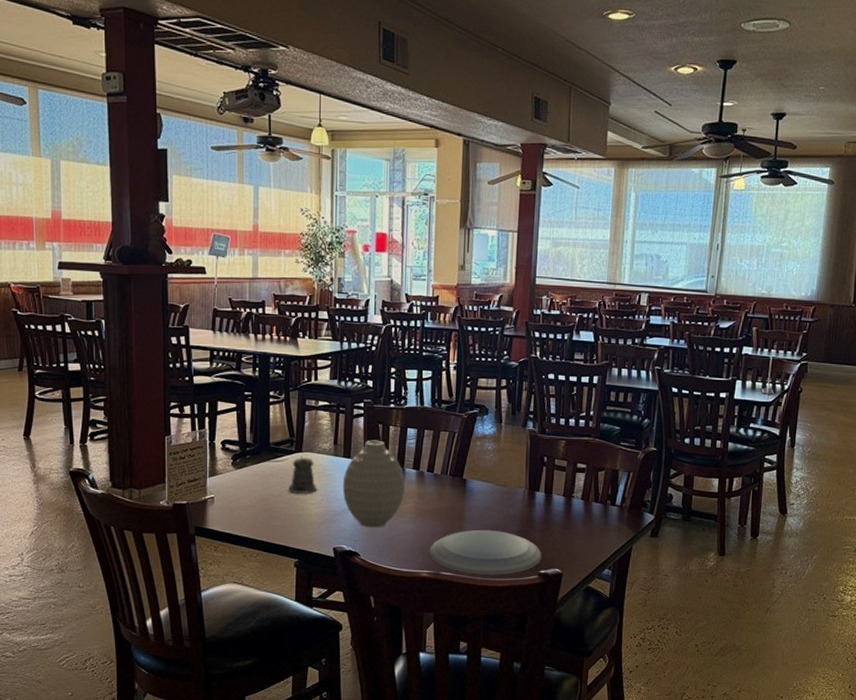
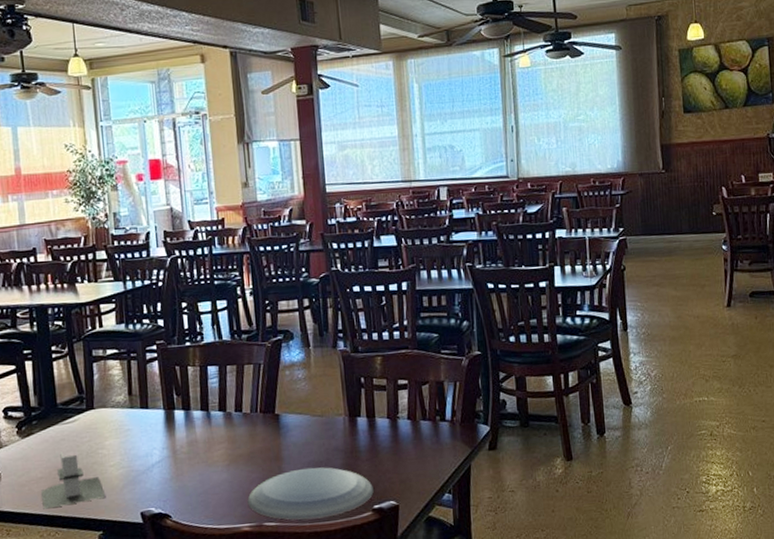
napkin holder: none [248,485,303,533] -> present [41,451,105,509]
pepper shaker: present [288,456,318,494] -> none [83,413,117,457]
vase: present [342,440,405,528] -> none [142,384,213,484]

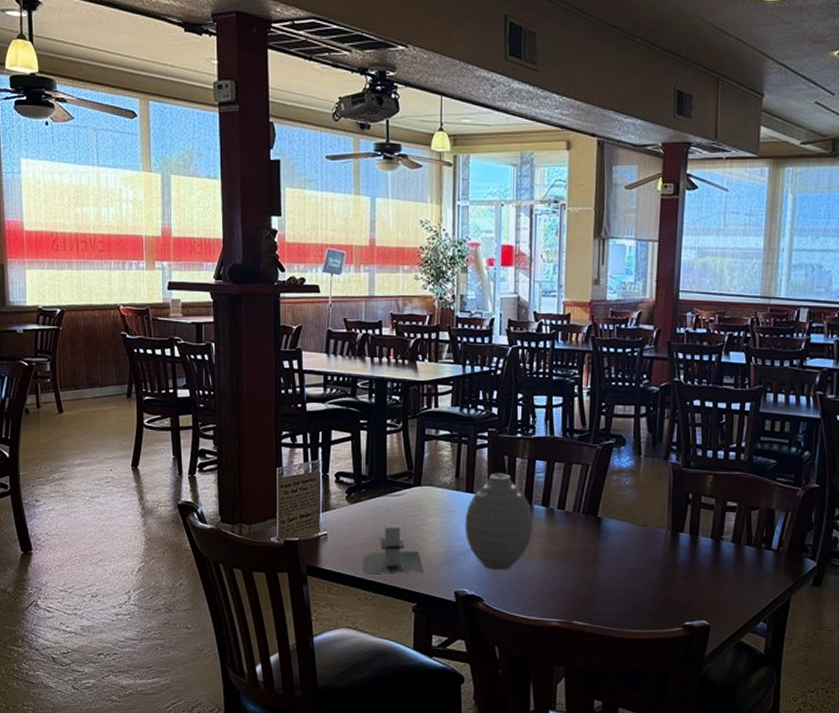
vase: none [142,384,213,484] -> present [464,473,533,571]
plate: present [247,467,374,520] -> none [559,574,687,626]

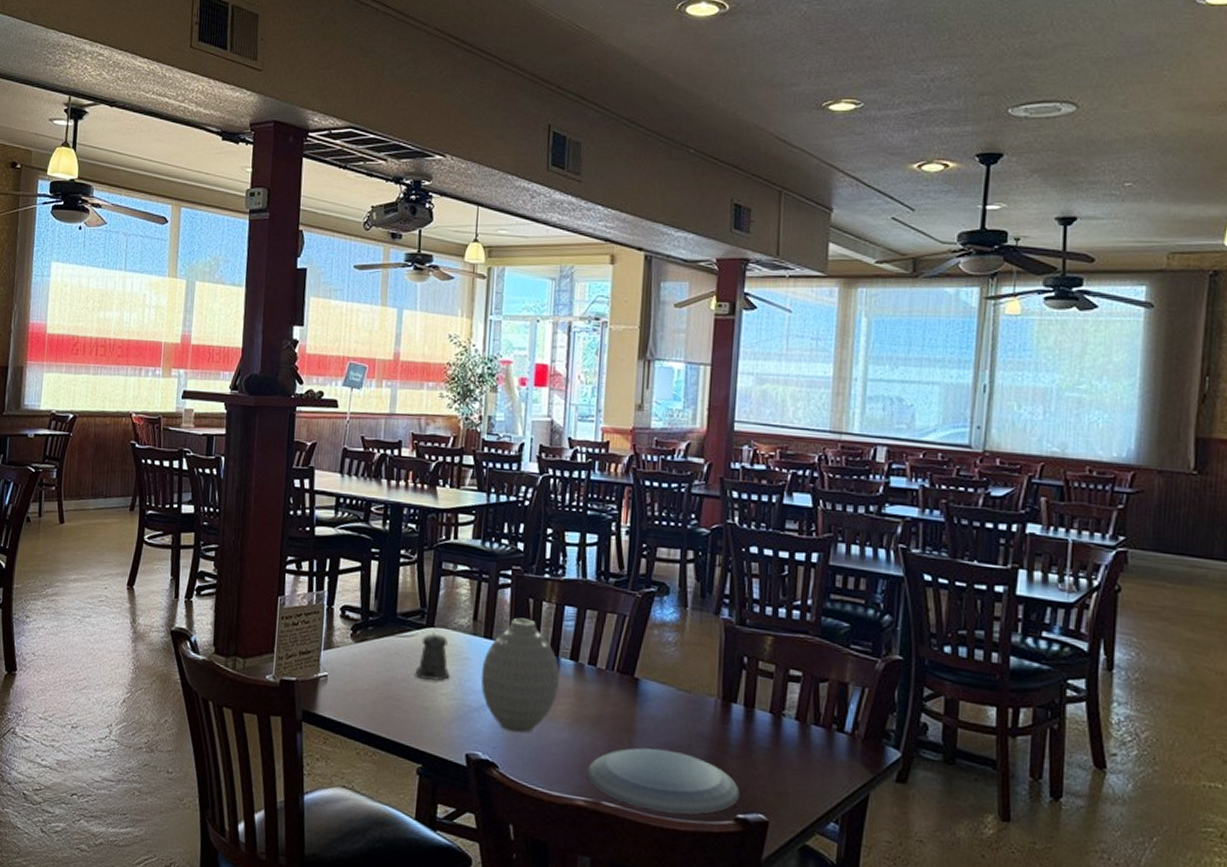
napkin holder: present [363,522,422,574] -> none [364,666,431,728]
pepper shaker: none [406,490,439,532] -> present [415,632,451,681]
plate: none [559,574,687,626] -> present [586,747,740,814]

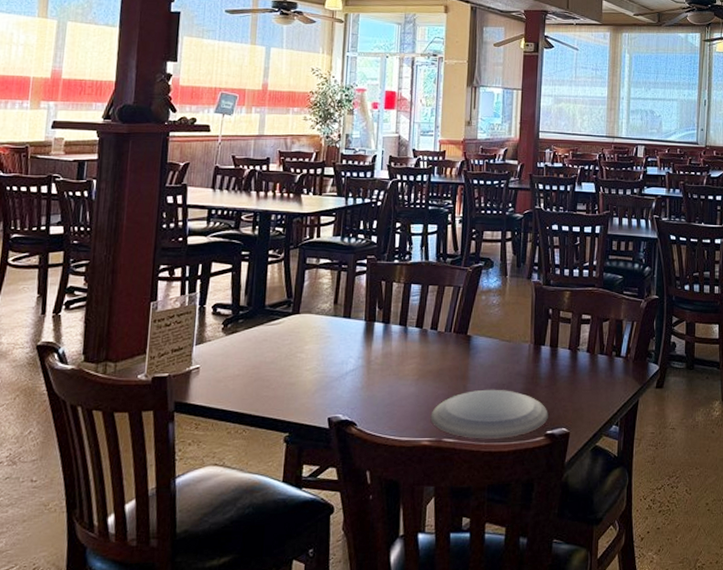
pepper shaker: present [415,632,451,681] -> none [282,318,315,359]
vase: present [480,618,559,733] -> none [341,298,407,394]

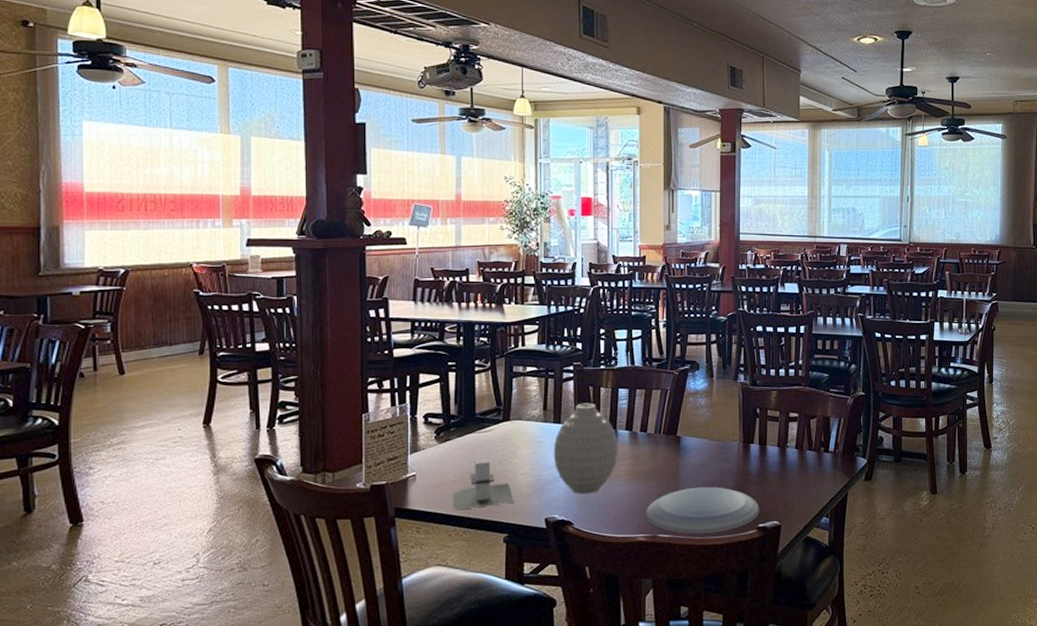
napkin holder: none [235,351,297,406] -> present [453,458,513,510]
vase: none [341,298,407,394] -> present [553,403,618,495]

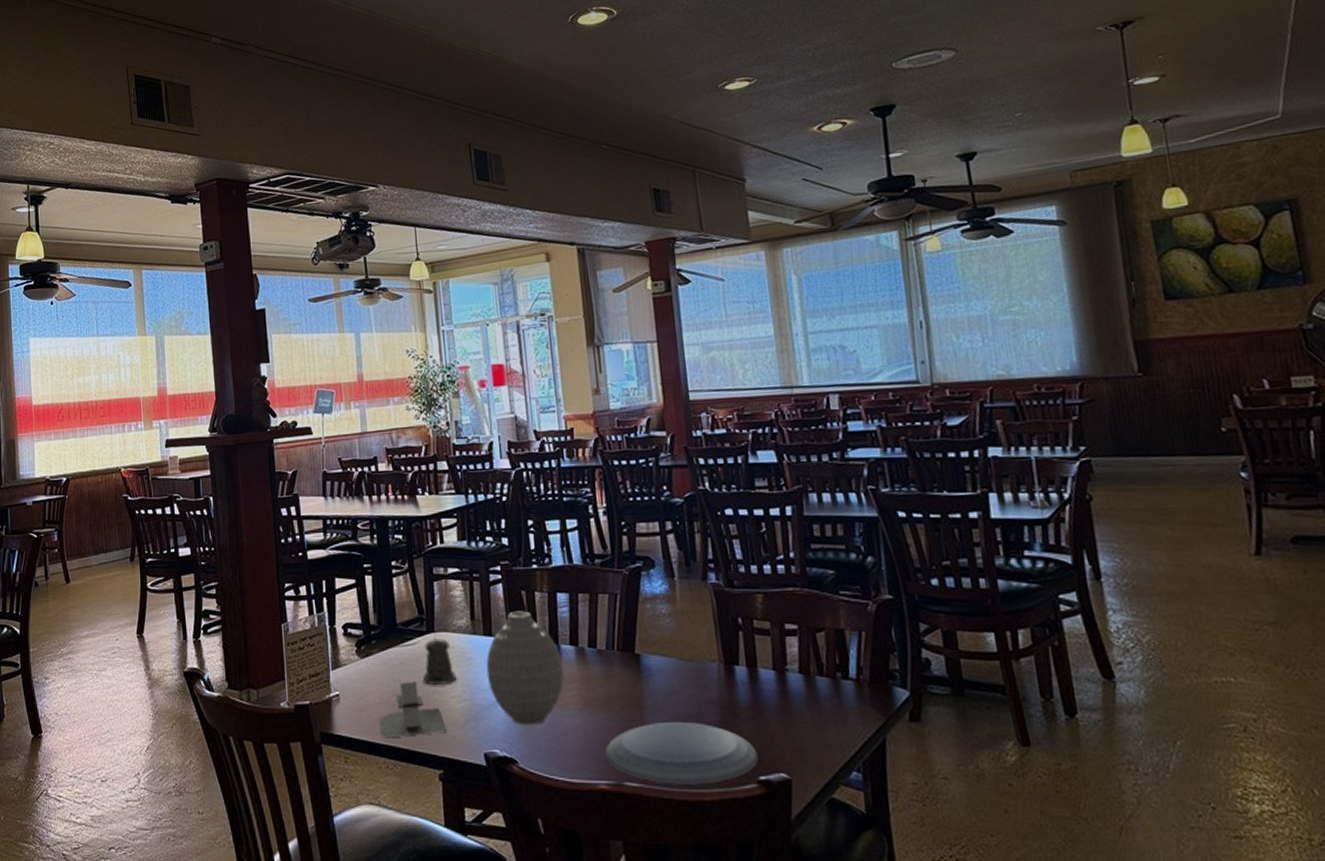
pepper shaker: none [496,425,528,464] -> present [423,637,458,685]

